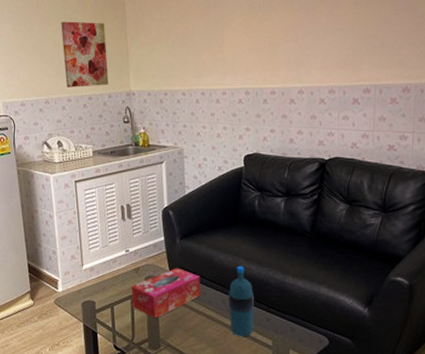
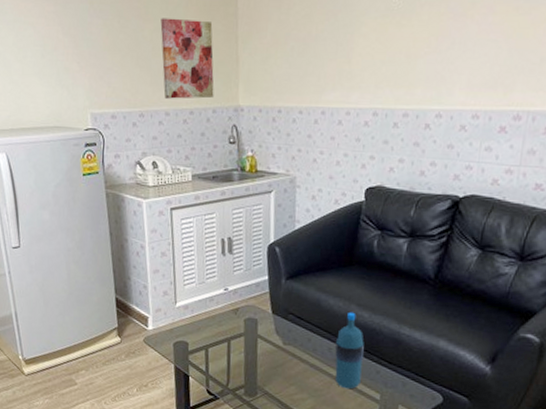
tissue box: present [131,268,201,319] -> none [228,311,306,364]

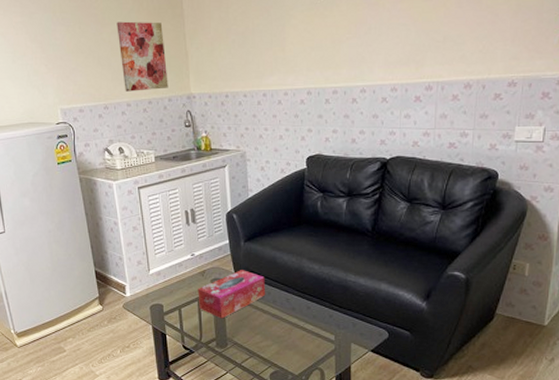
tissue box: none [228,311,306,364] -> present [198,270,266,319]
water bottle: present [334,312,364,390] -> none [293,265,317,334]

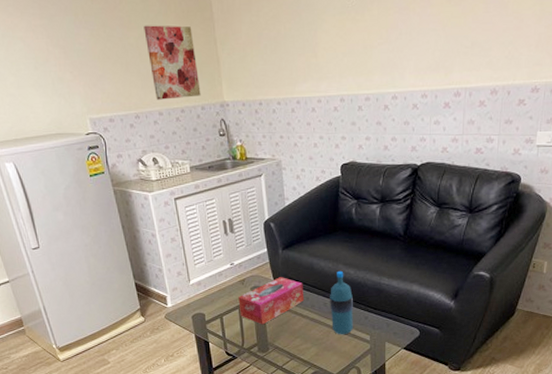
water bottle: none [293,265,317,334] -> present [330,270,353,335]

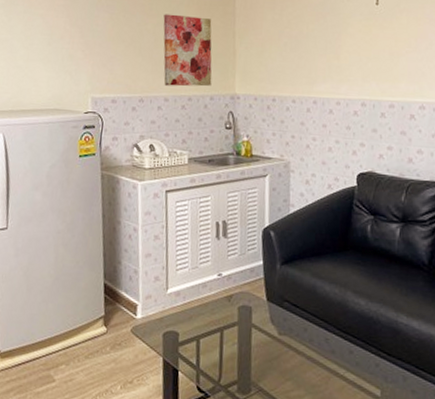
tissue box: present [238,277,305,325] -> none [221,298,302,357]
water bottle: present [330,270,353,335] -> none [332,299,362,385]

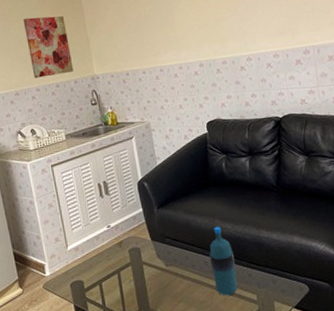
water bottle: none [332,299,362,385] -> present [209,226,238,296]

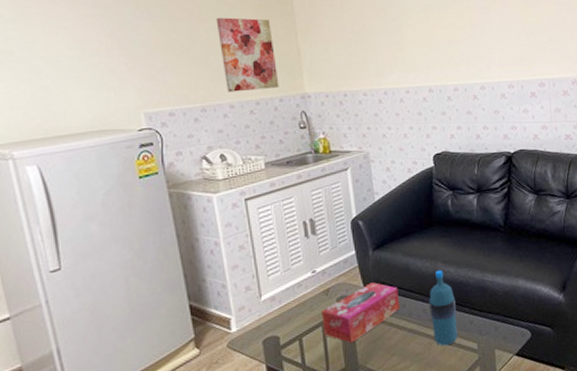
tissue box: none [116,236,184,290] -> present [321,282,401,344]

